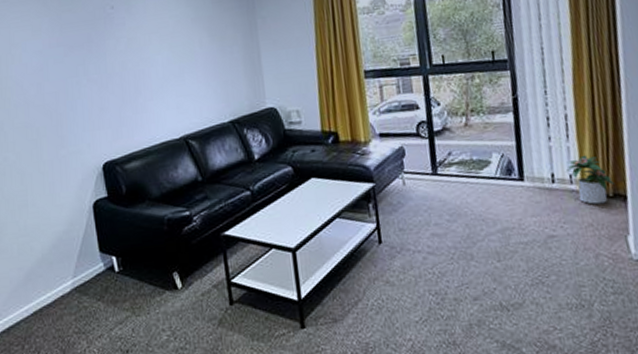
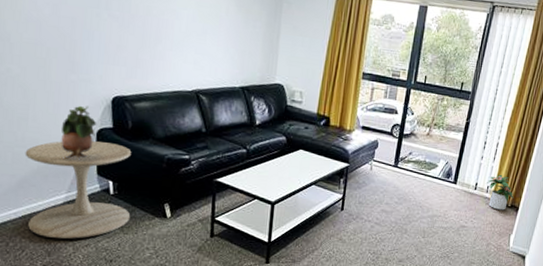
side table: none [28,213,140,333] -> present [25,141,132,239]
potted plant: none [59,178,92,241] -> present [61,105,97,160]

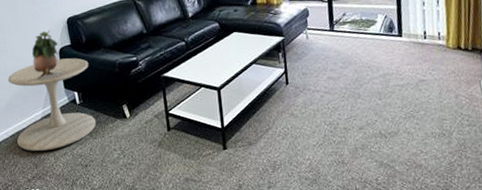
potted plant: present [485,174,514,210] -> none [435,17,473,56]

